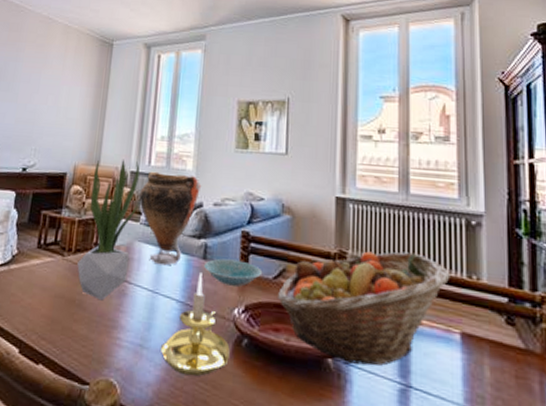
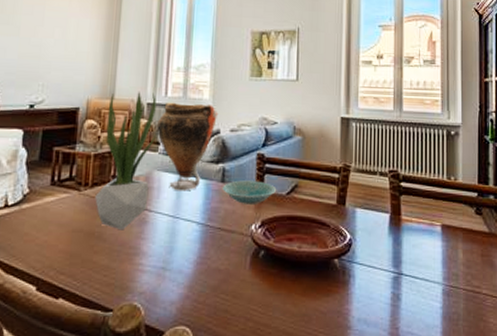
candle holder: present [160,273,230,377] -> none [182,195,248,290]
fruit basket: present [277,251,450,366] -> none [290,161,434,262]

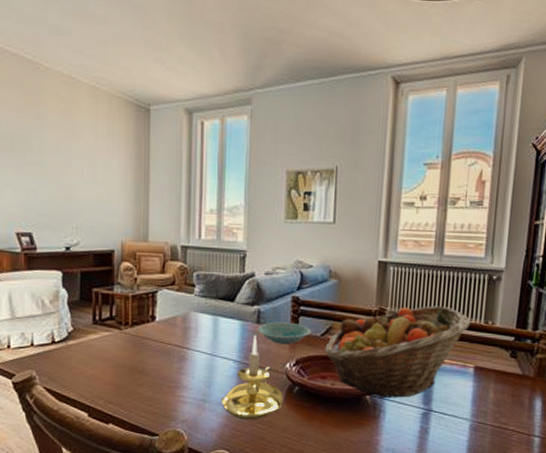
potted plant: present [95,91,157,231] -> none [136,233,192,366]
vase: present [157,102,219,191] -> none [192,244,253,332]
candle holder: none [182,195,248,290] -> present [221,335,283,420]
fruit basket: none [290,161,434,262] -> present [324,306,471,399]

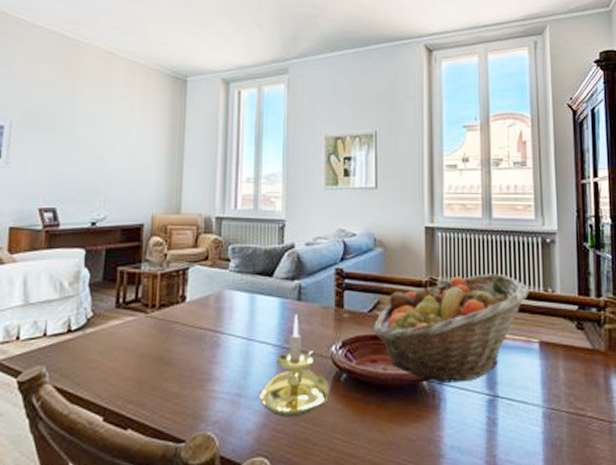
bowl: present [258,322,312,346] -> none [299,298,358,325]

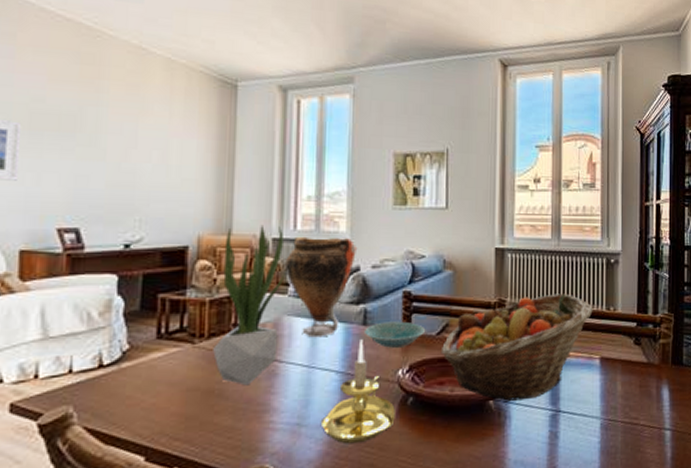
potted plant: none [163,204,227,355] -> present [213,224,285,386]
vase: none [227,215,292,311] -> present [285,236,358,338]
bowl: none [299,298,358,325] -> present [365,321,426,349]

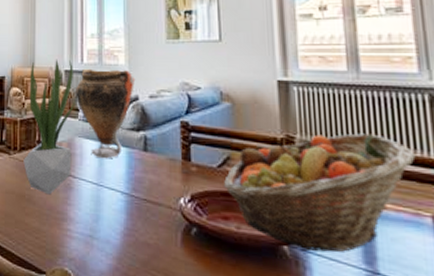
candle holder: present [320,339,395,444] -> none [109,164,179,265]
bowl: present [365,321,426,349] -> none [146,149,206,178]

